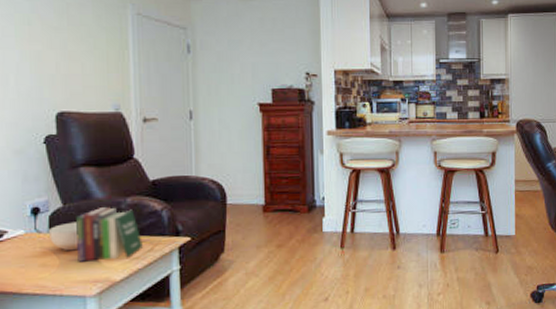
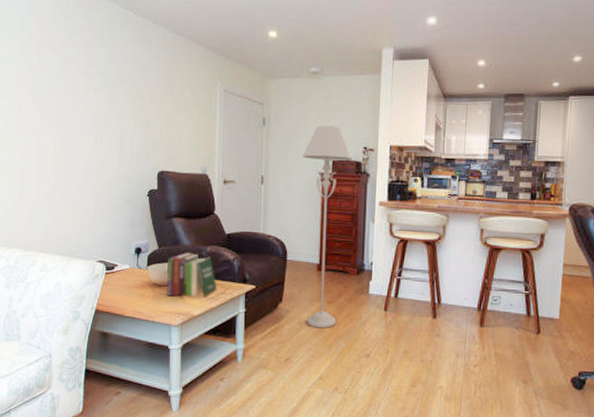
floor lamp: none [237,51,293,277] -> present [303,125,351,329]

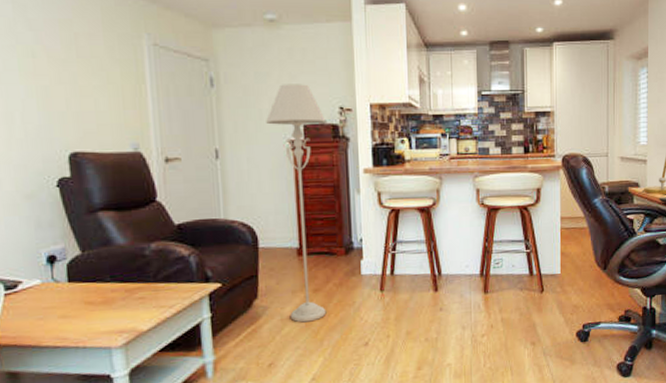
bowl: present [146,262,169,286] -> none [66,270,101,301]
books: present [167,252,218,298] -> none [96,252,172,312]

